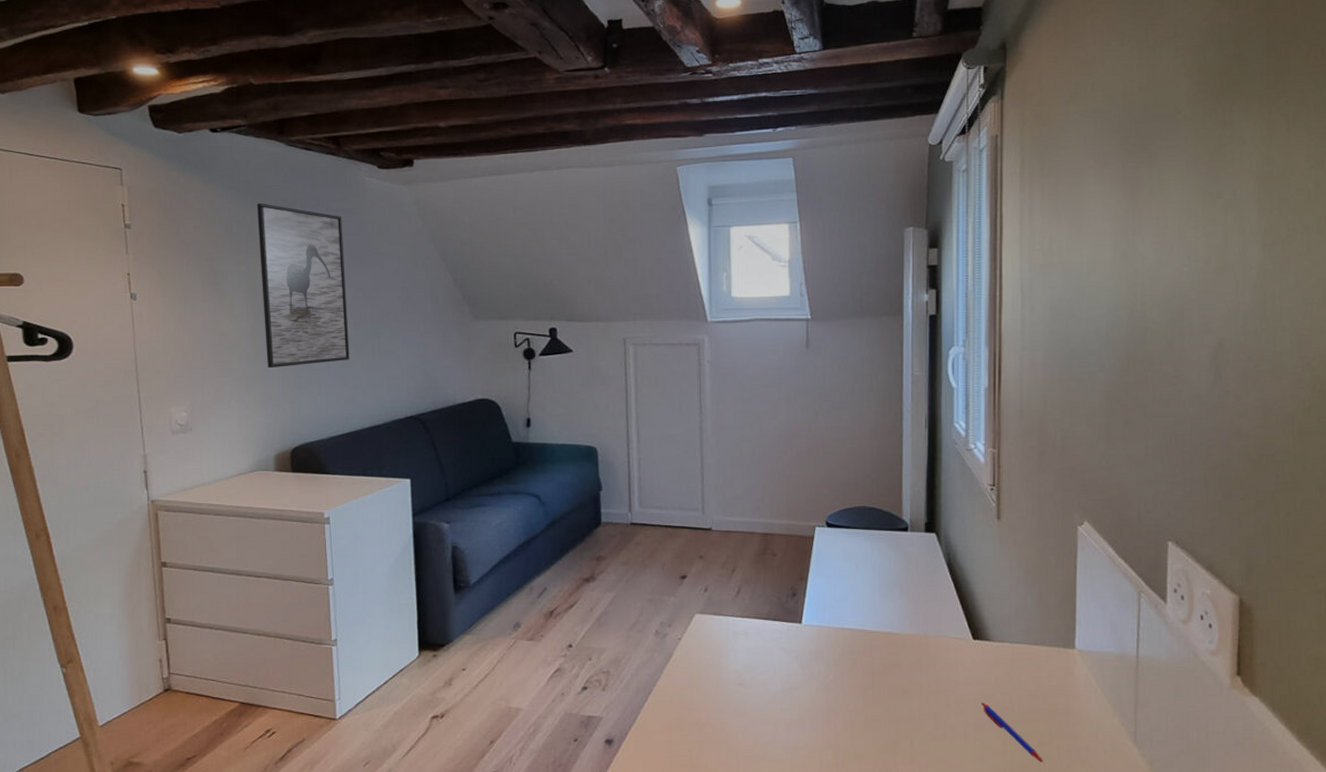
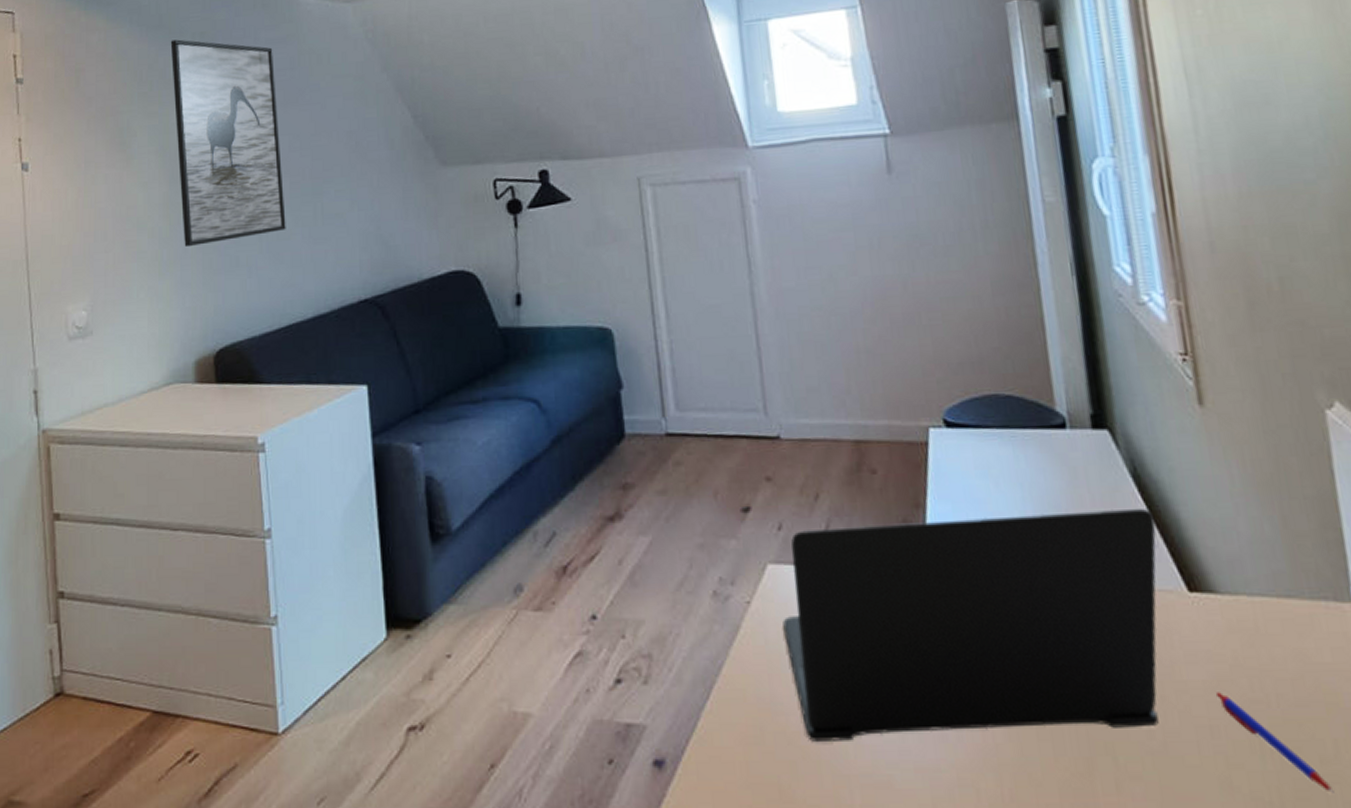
laptop: none [702,585,958,729] -> present [782,508,1159,741]

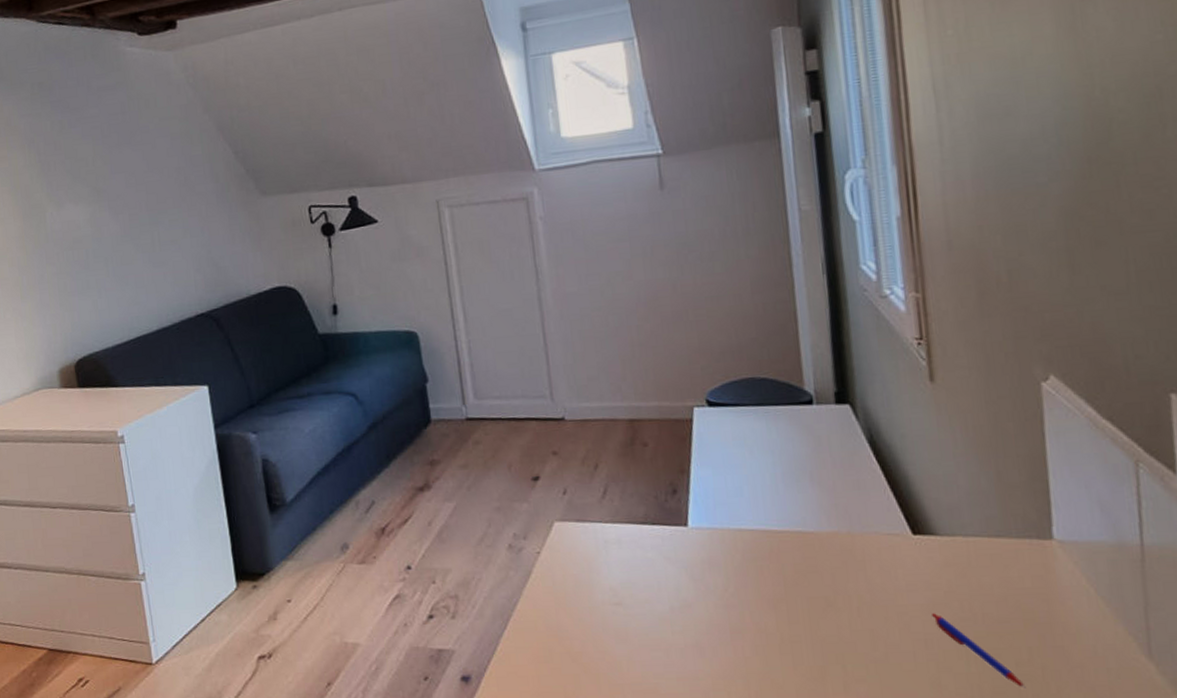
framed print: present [170,39,286,248] -> none [12,90,129,274]
laptop: present [782,508,1159,741] -> none [567,468,888,659]

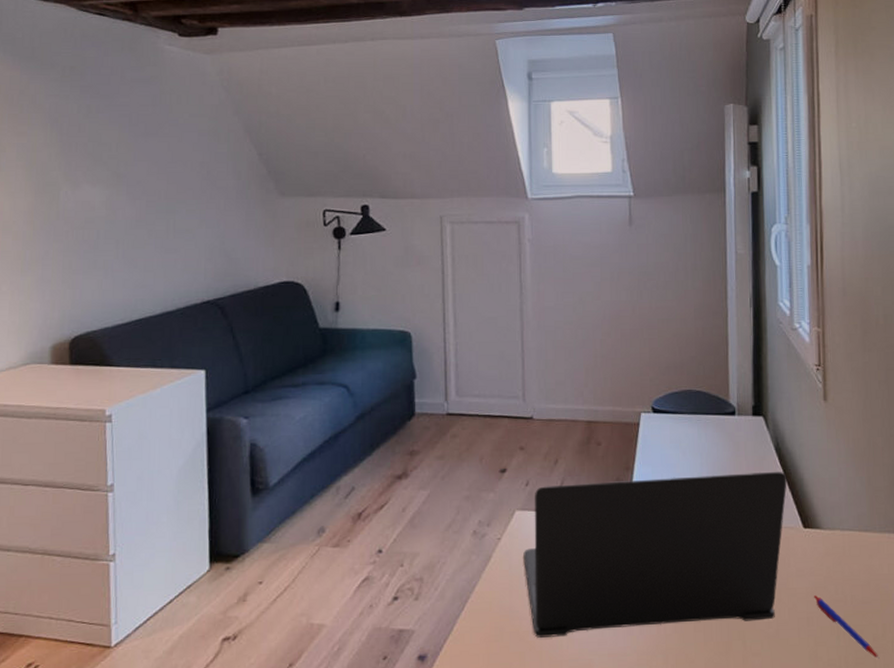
laptop: none [567,468,888,659] -> present [523,471,787,638]

